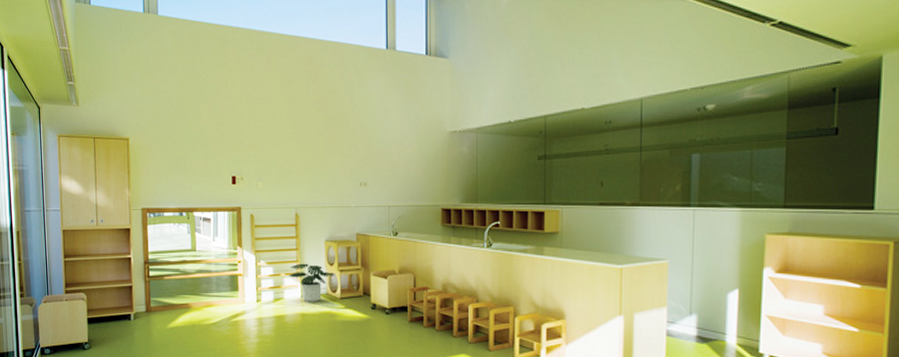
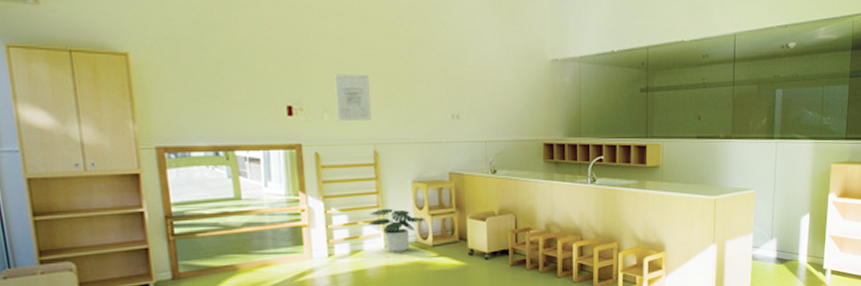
wall art: none [268,149,295,189] -> present [334,74,371,122]

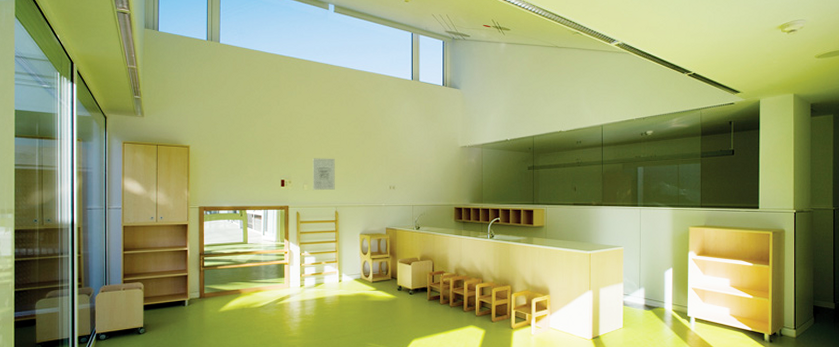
potted plant: present [369,208,426,253] -> none [329,253,368,286]

